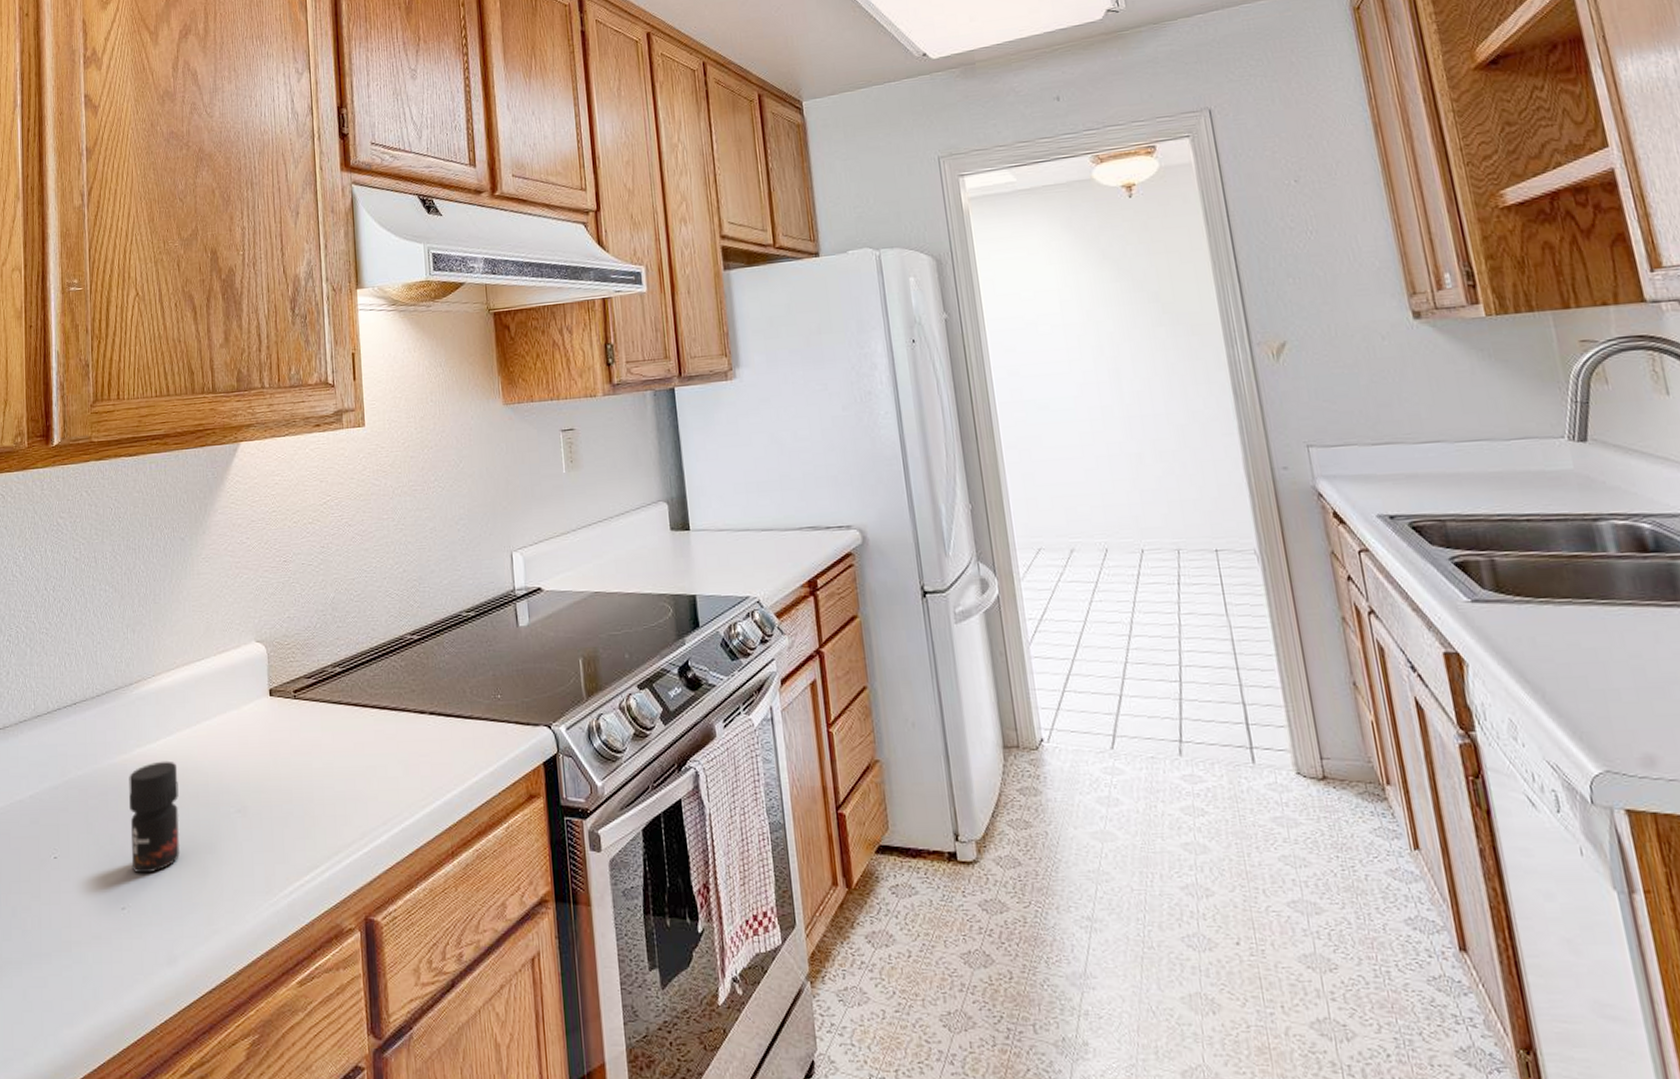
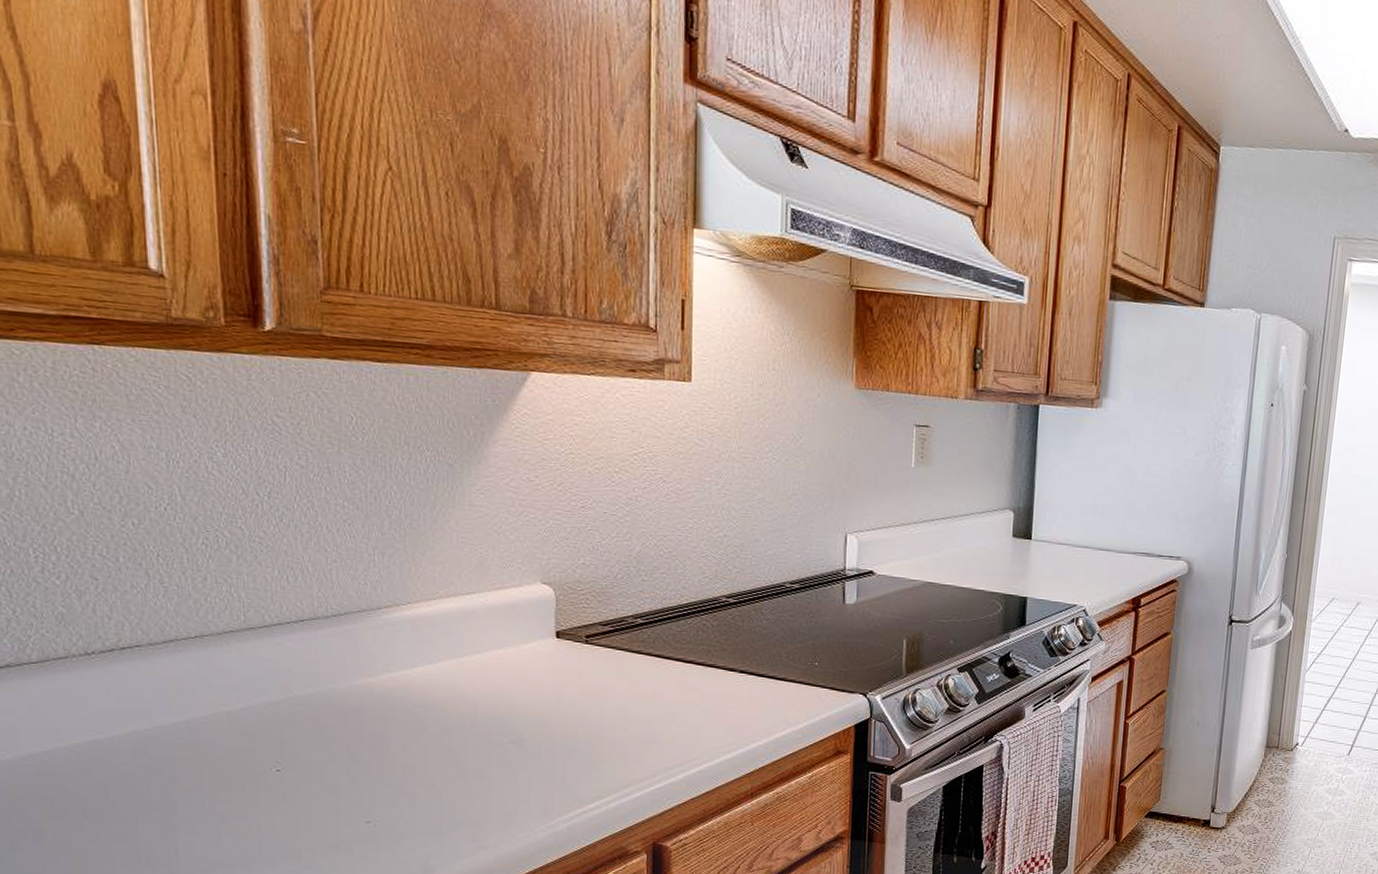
jar: present [129,760,181,874] -> none [375,688,441,792]

